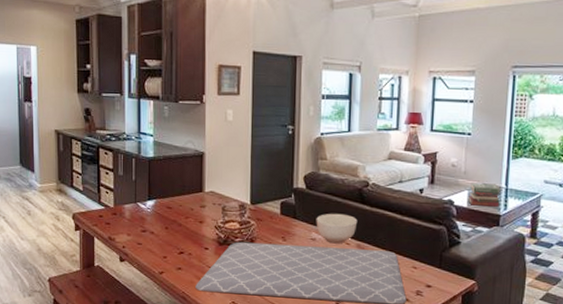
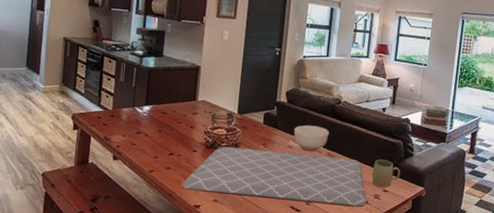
coffee maker: none [125,112,164,147] -> present [129,27,166,58]
mug: none [411,249,446,282] -> present [372,159,401,188]

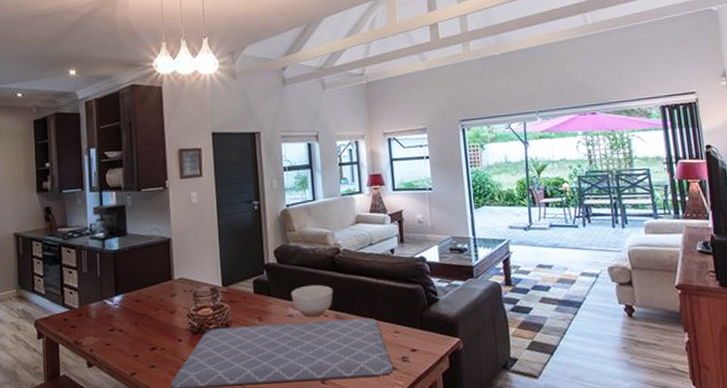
mug: present [372,159,401,188] -> none [392,311,428,346]
books: present [422,105,448,126] -> none [439,235,471,260]

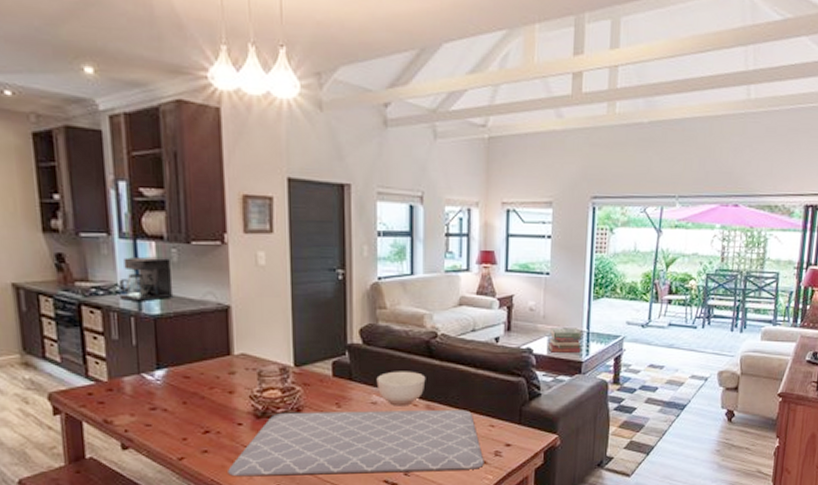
books: none [439,235,471,260] -> present [548,328,582,353]

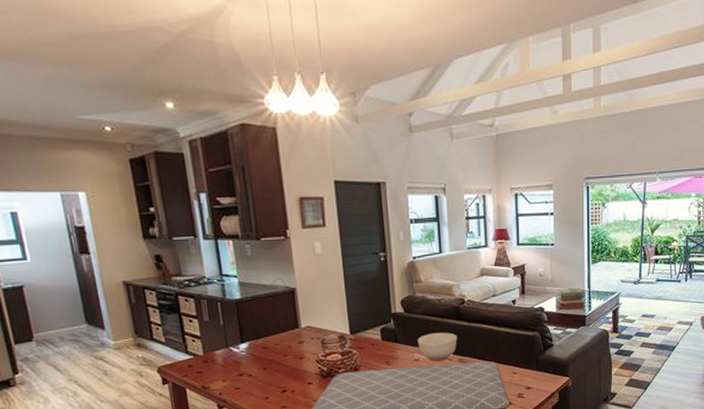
coffee maker: present [119,256,174,302] -> none [206,252,250,290]

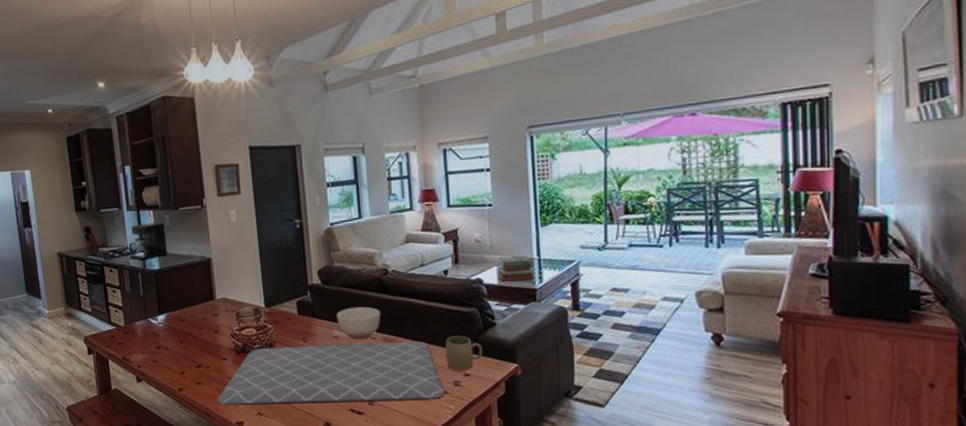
coffee maker: none [206,252,250,290] -> present [129,222,168,261]
mug: none [511,355,542,385] -> present [444,335,483,371]

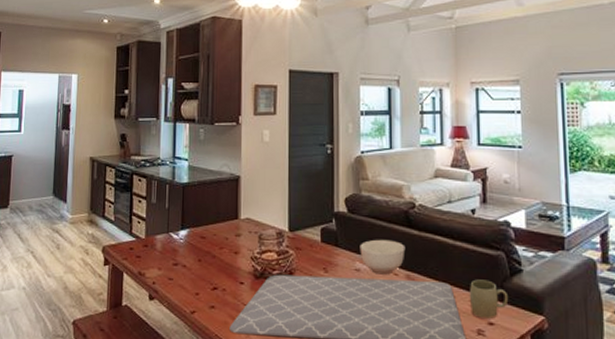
coffee maker: present [129,222,168,261] -> none [160,135,199,173]
books: present [498,256,534,282] -> none [526,201,562,228]

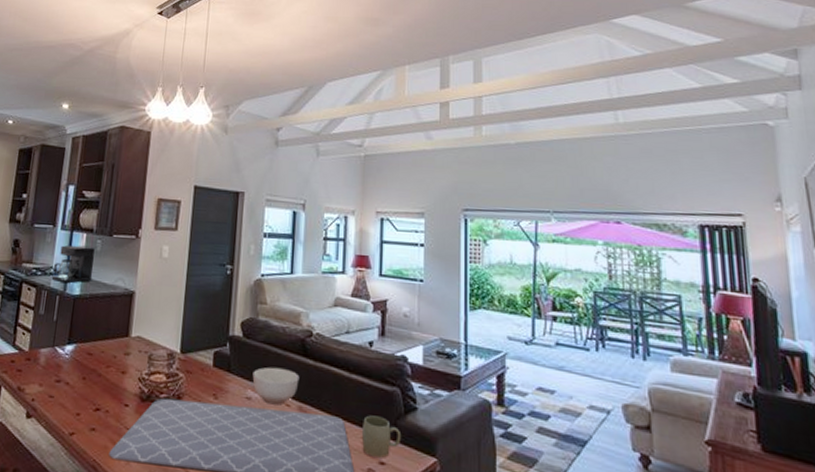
coffee maker: none [160,135,199,173] -> present [51,245,95,284]

